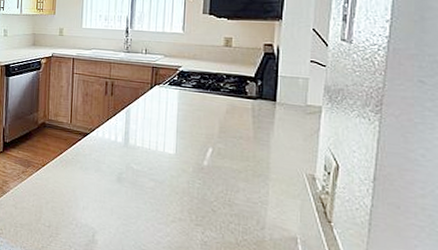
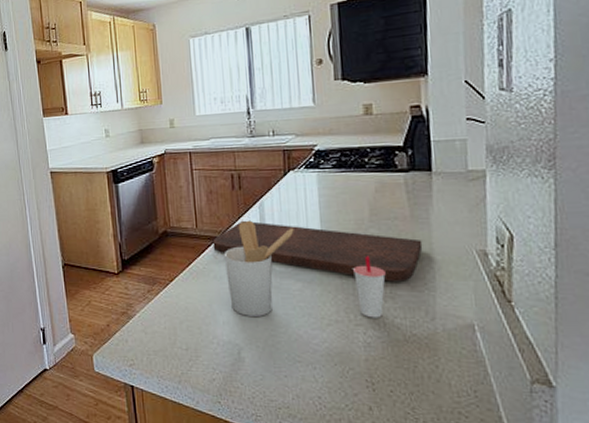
cutting board: none [82,122,261,193] -> present [212,220,423,282]
utensil holder: none [91,122,153,207] -> present [223,220,294,316]
cup: none [199,166,227,222] -> present [353,256,386,318]

